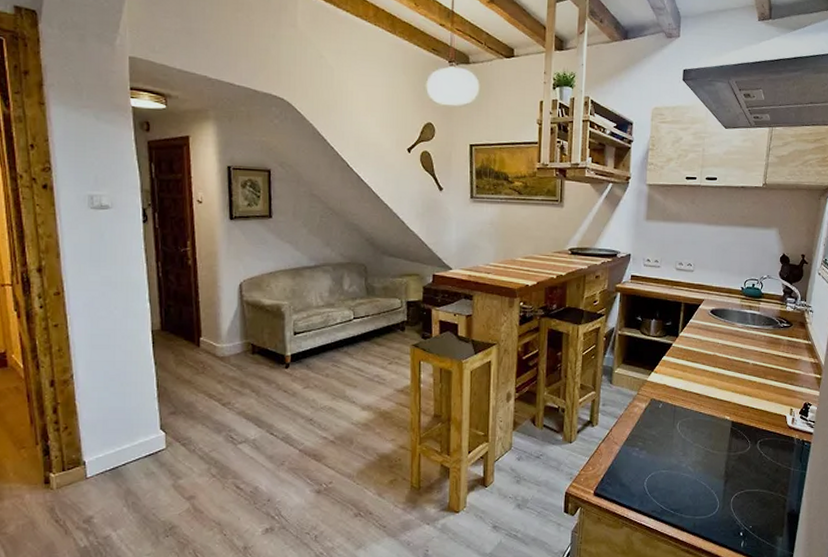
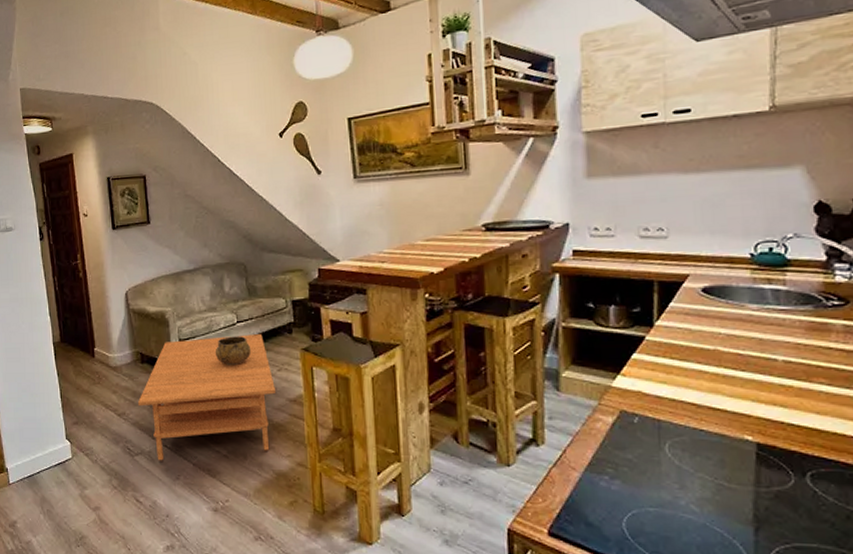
coffee table: none [244,330,386,448] -> present [137,334,277,461]
decorative bowl: none [329,331,365,359] -> present [215,336,252,366]

